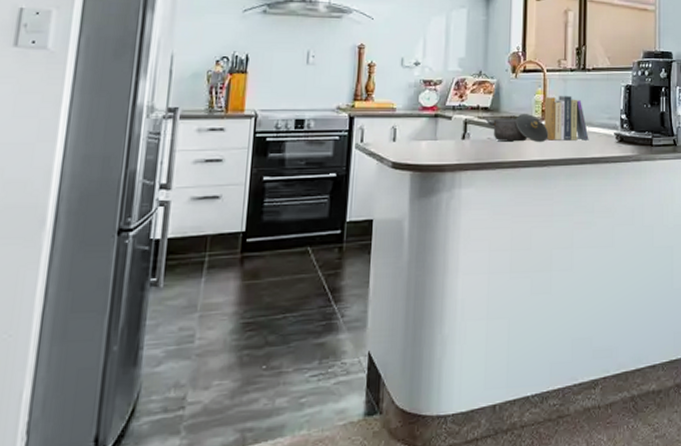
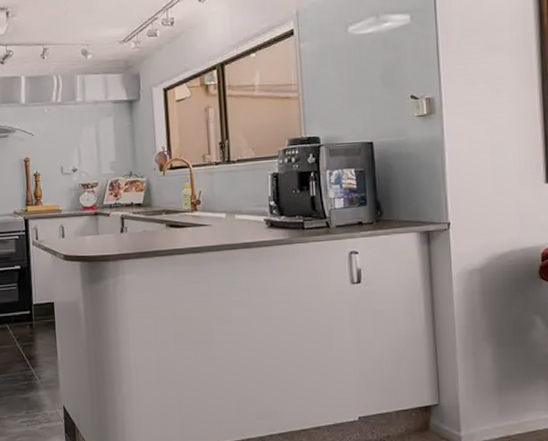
cooking pot: present [485,113,549,143] -> none [140,206,200,233]
books: present [544,95,589,140] -> none [192,187,239,230]

